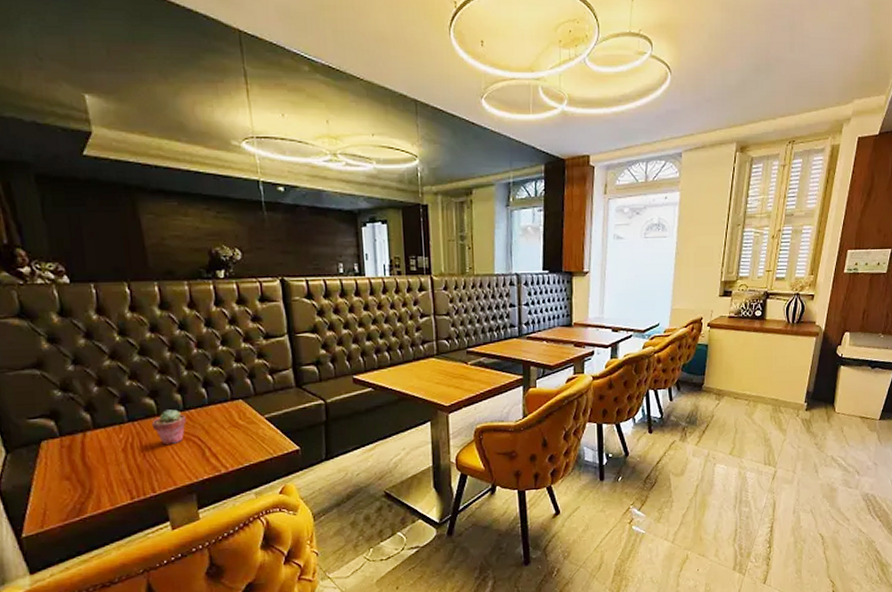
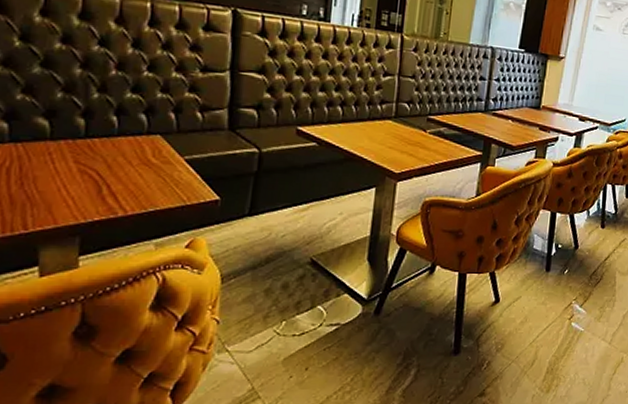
potted succulent: present [151,409,186,444] -> none [39,134,86,175]

